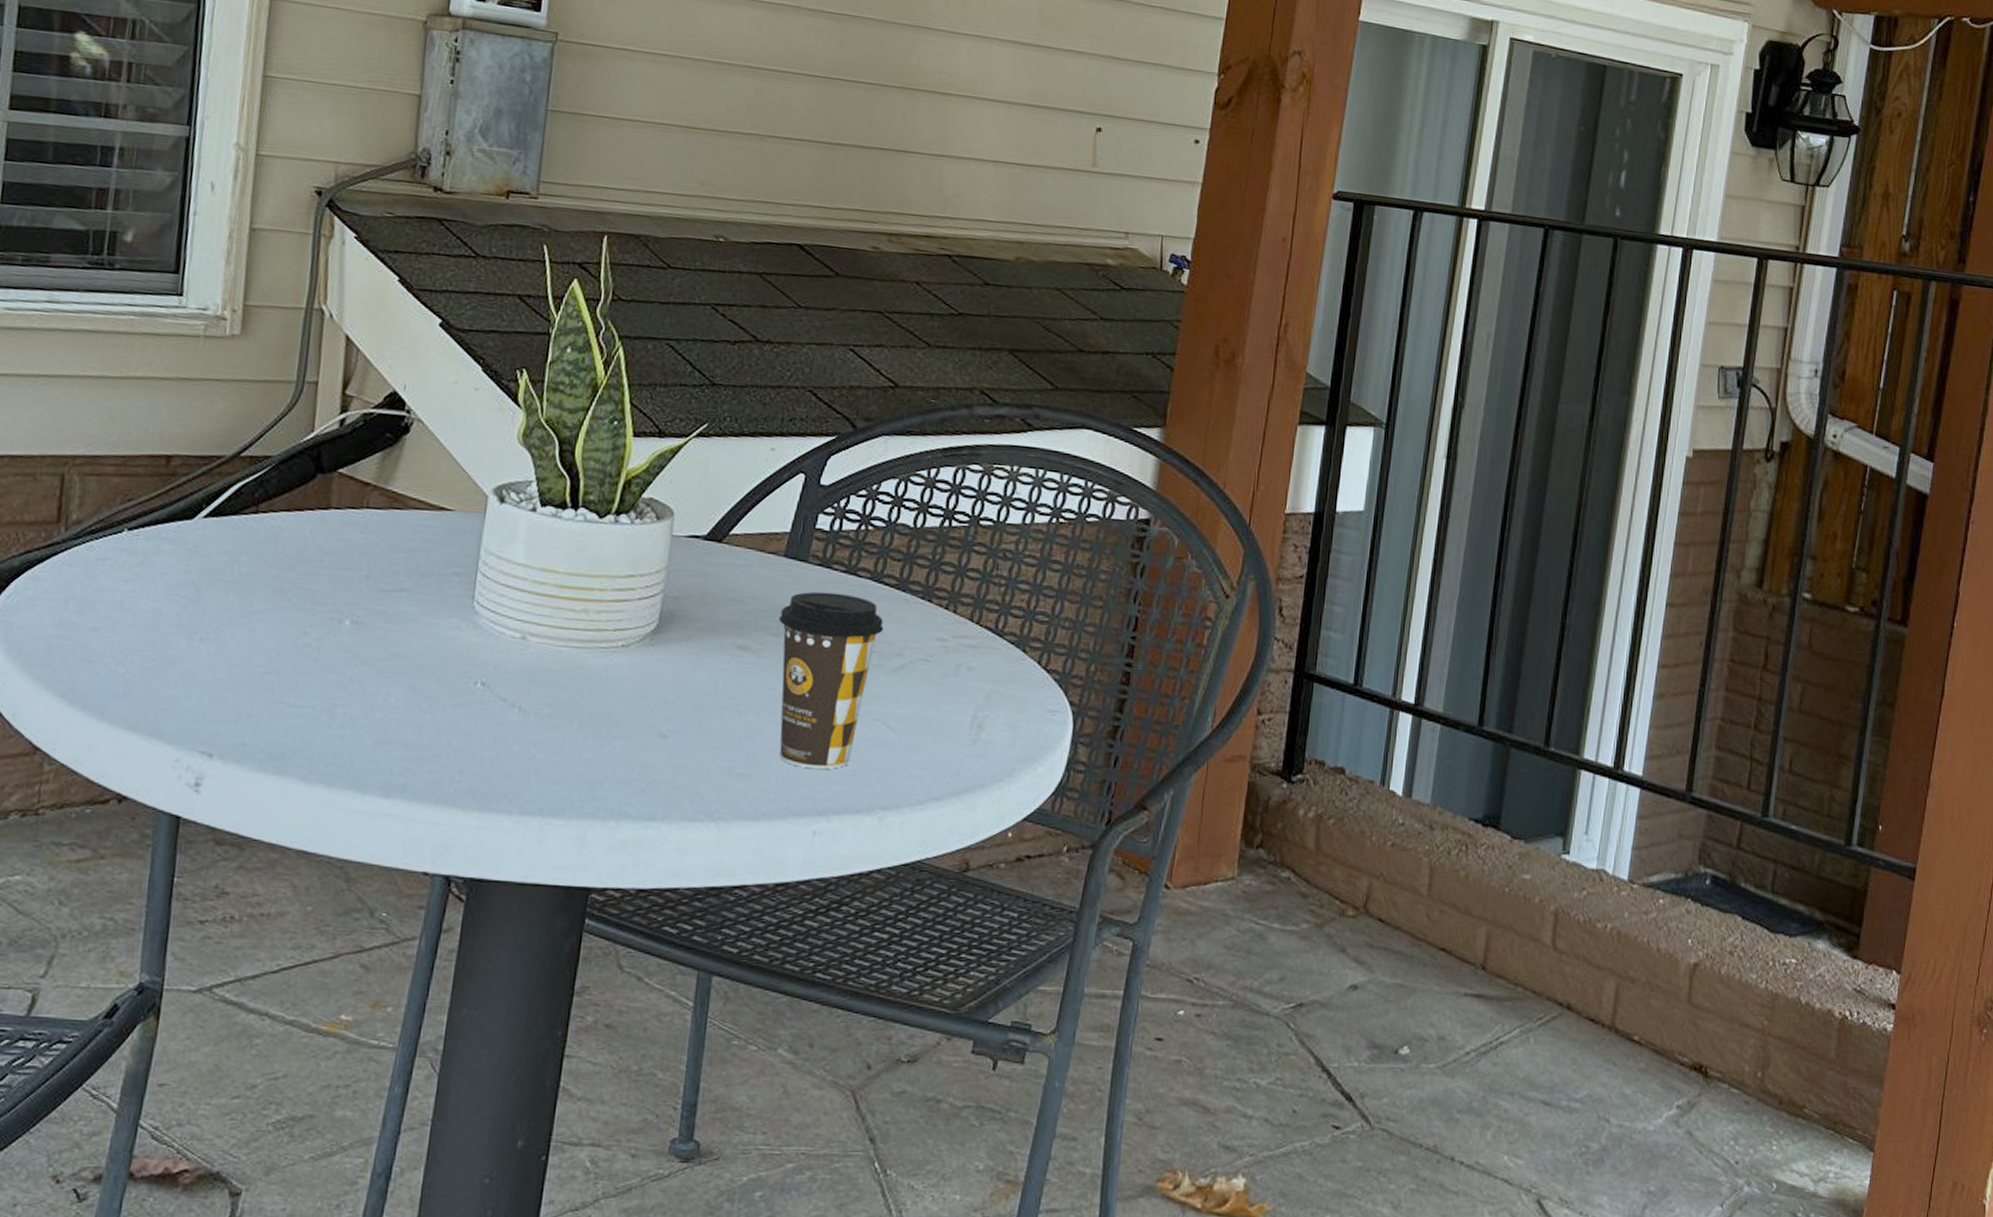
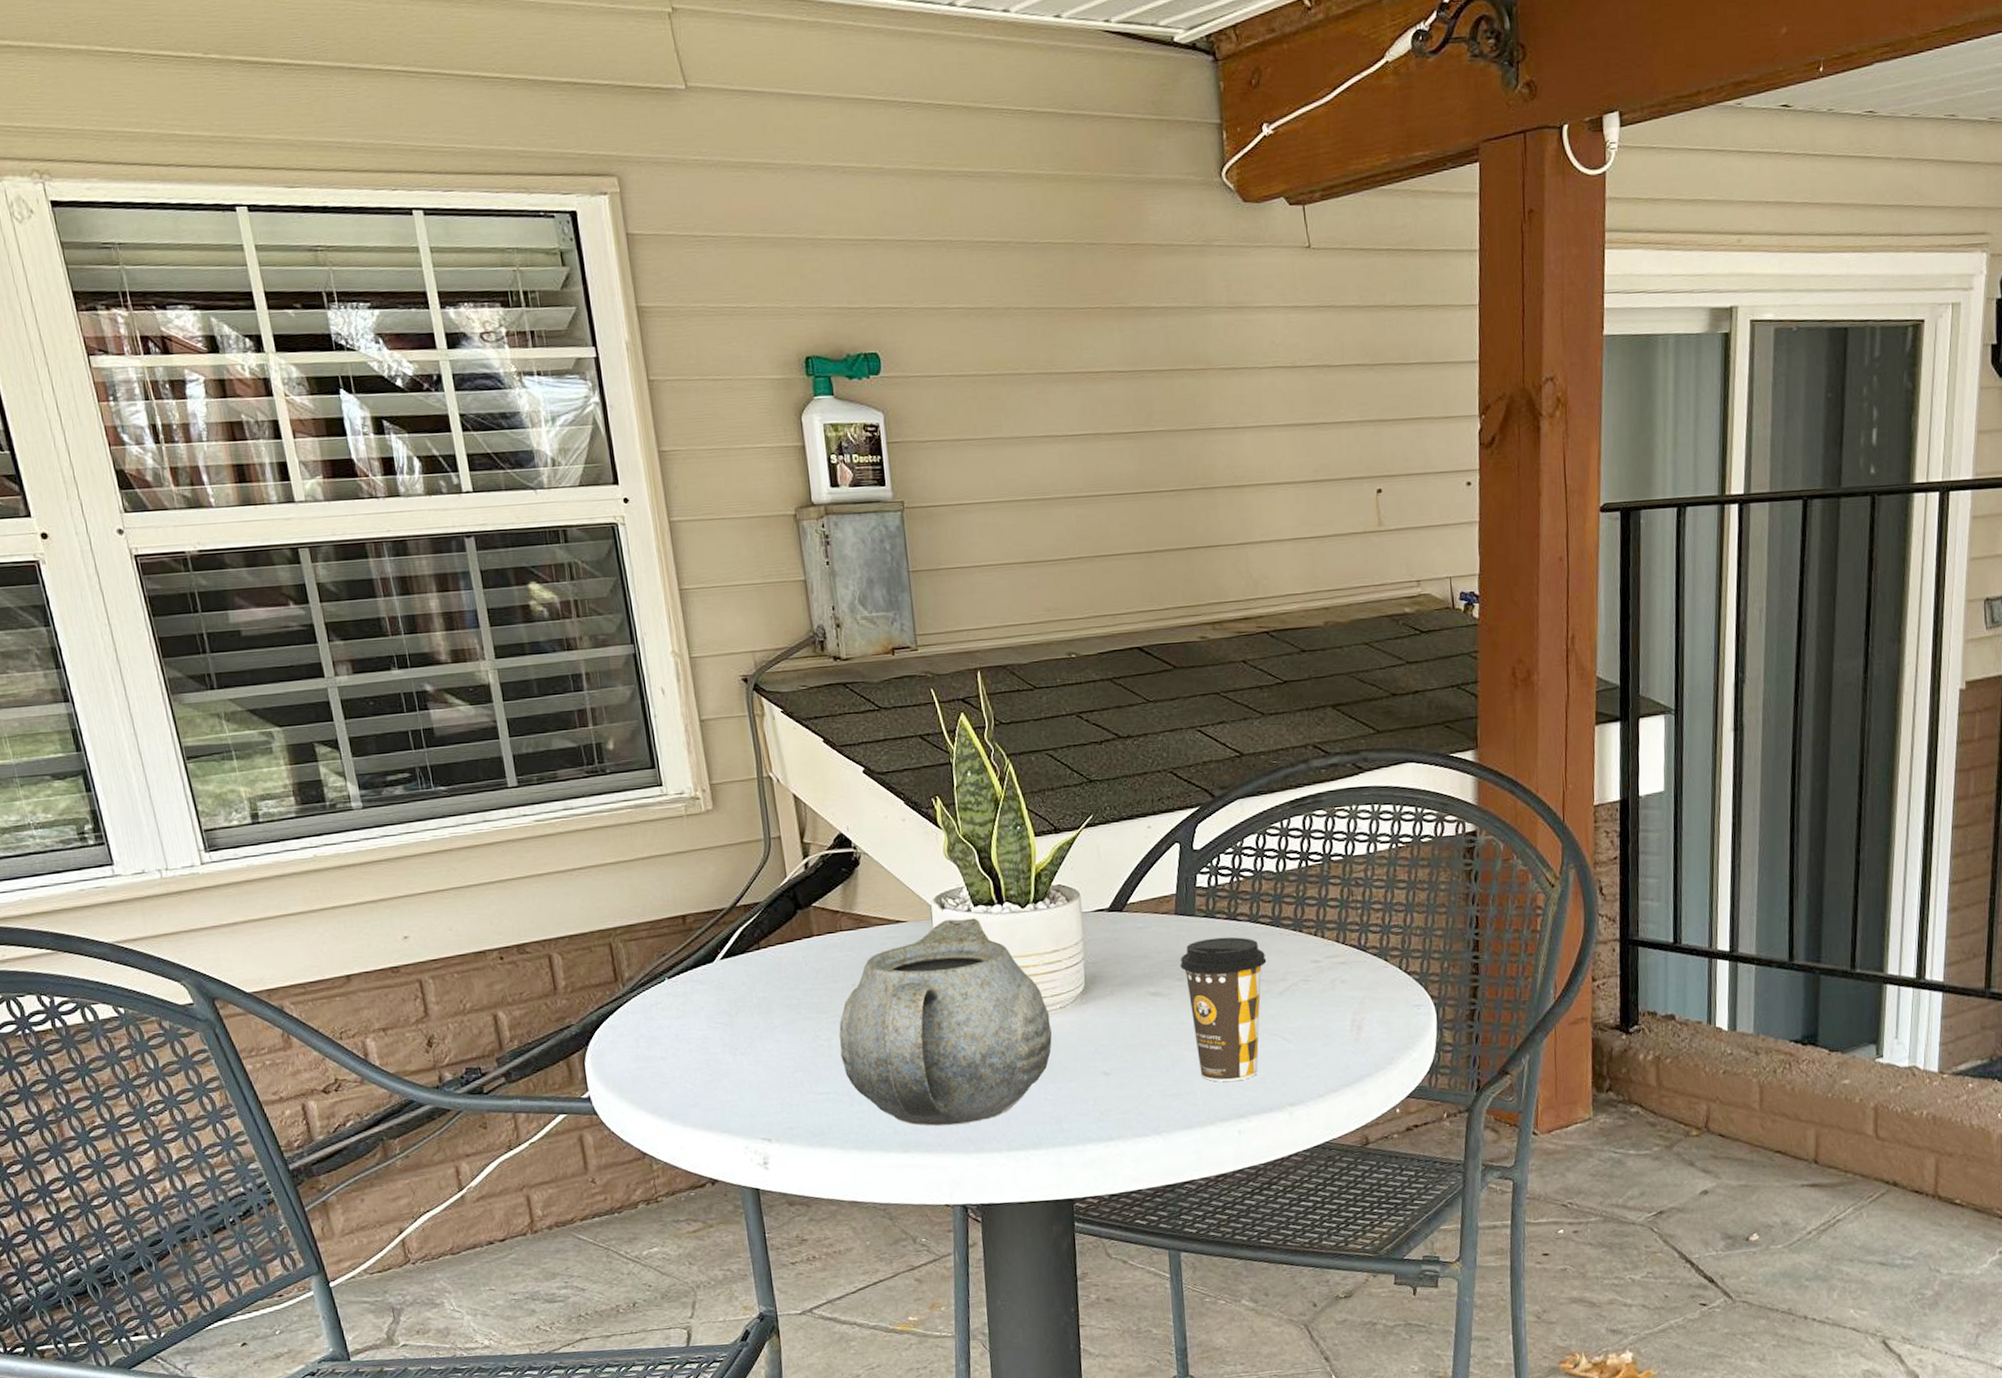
teapot: none [330,517,608,772] -> present [839,918,1053,1126]

